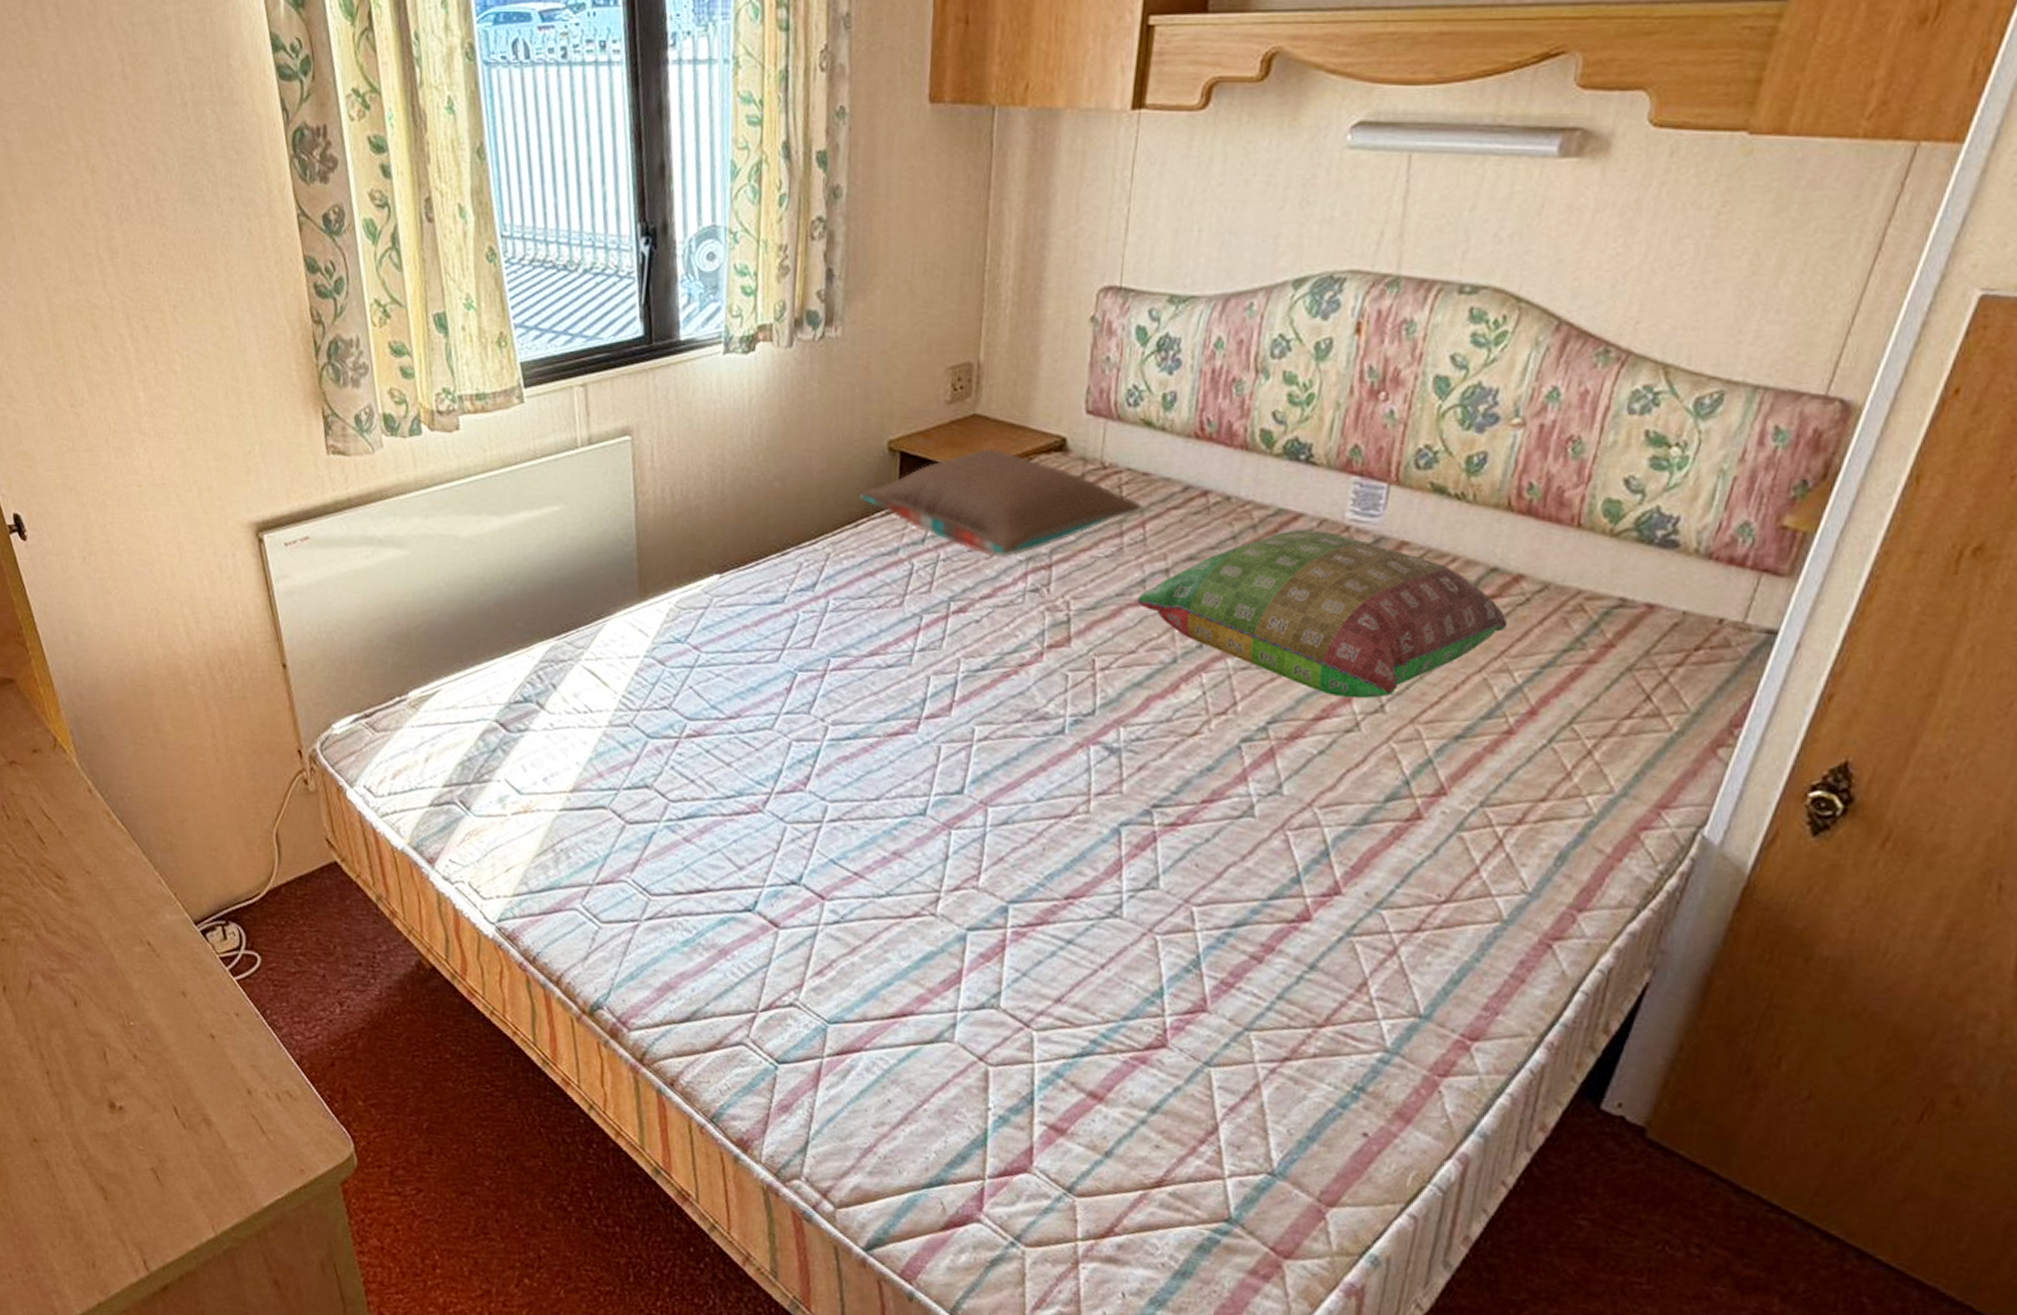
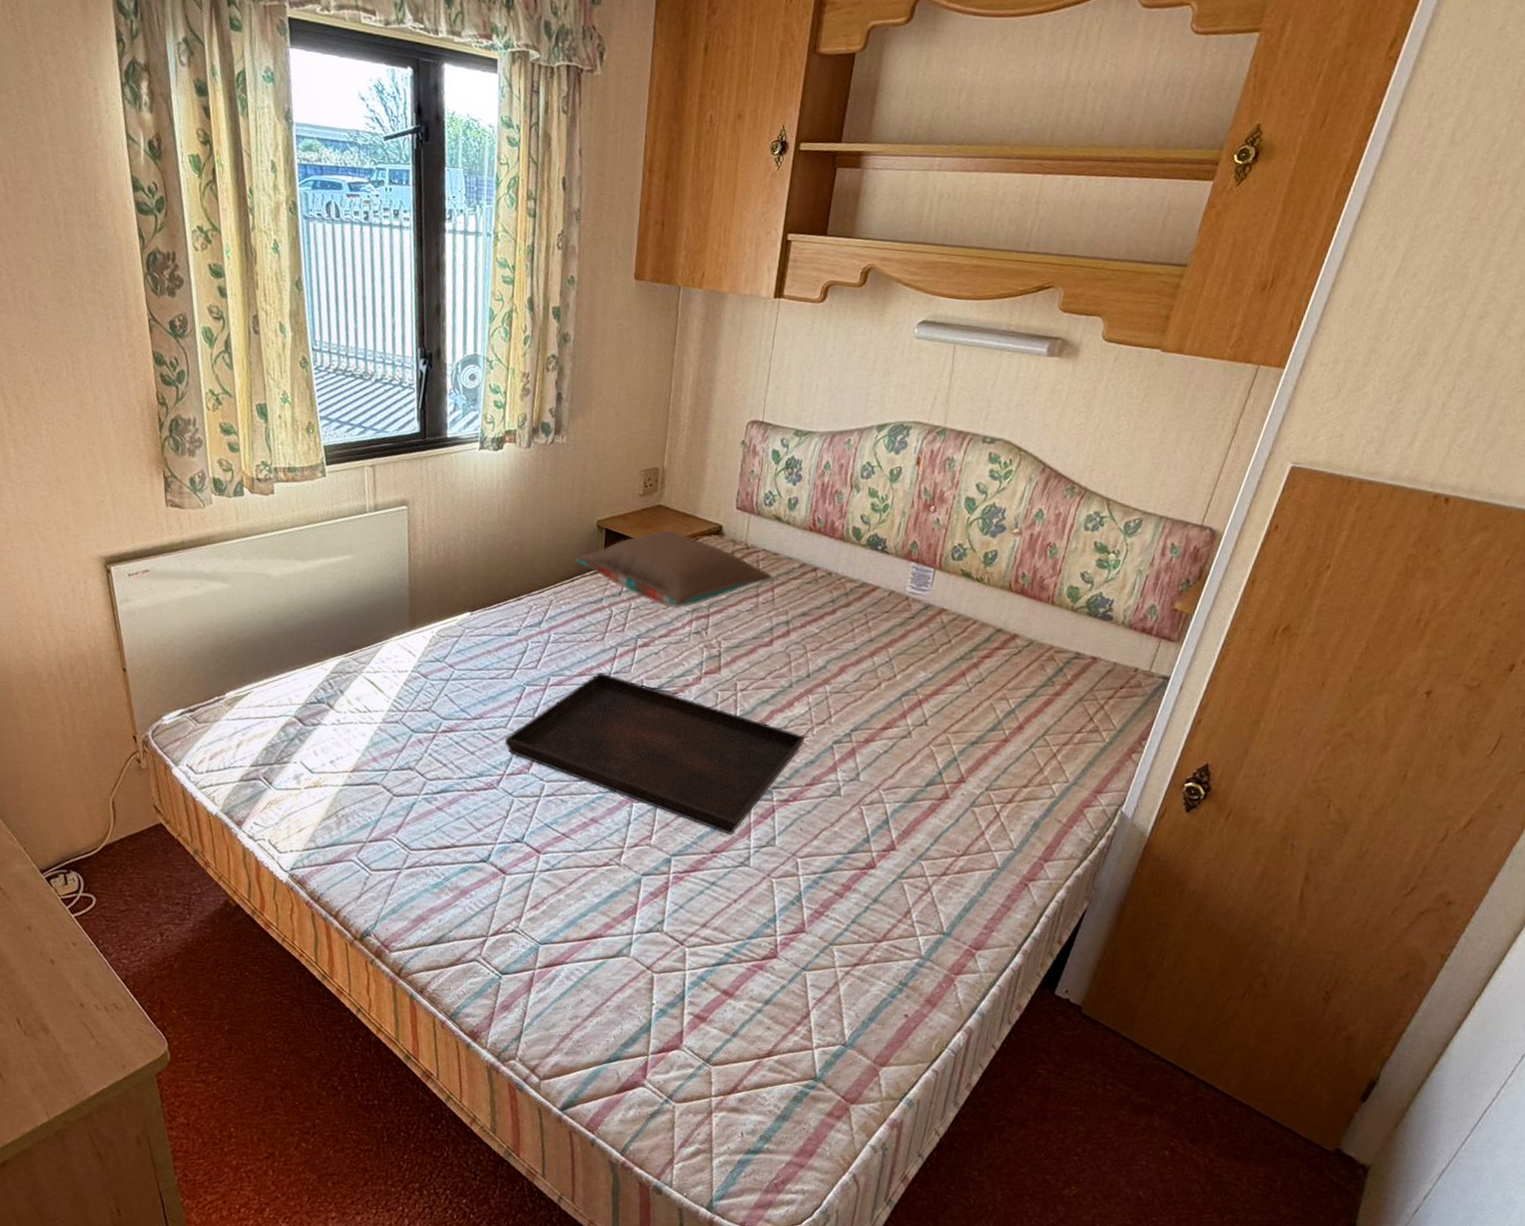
serving tray: none [770,650,1198,875] -> present [504,672,805,836]
pillow: present [1138,529,1508,699] -> none [767,597,1007,716]

